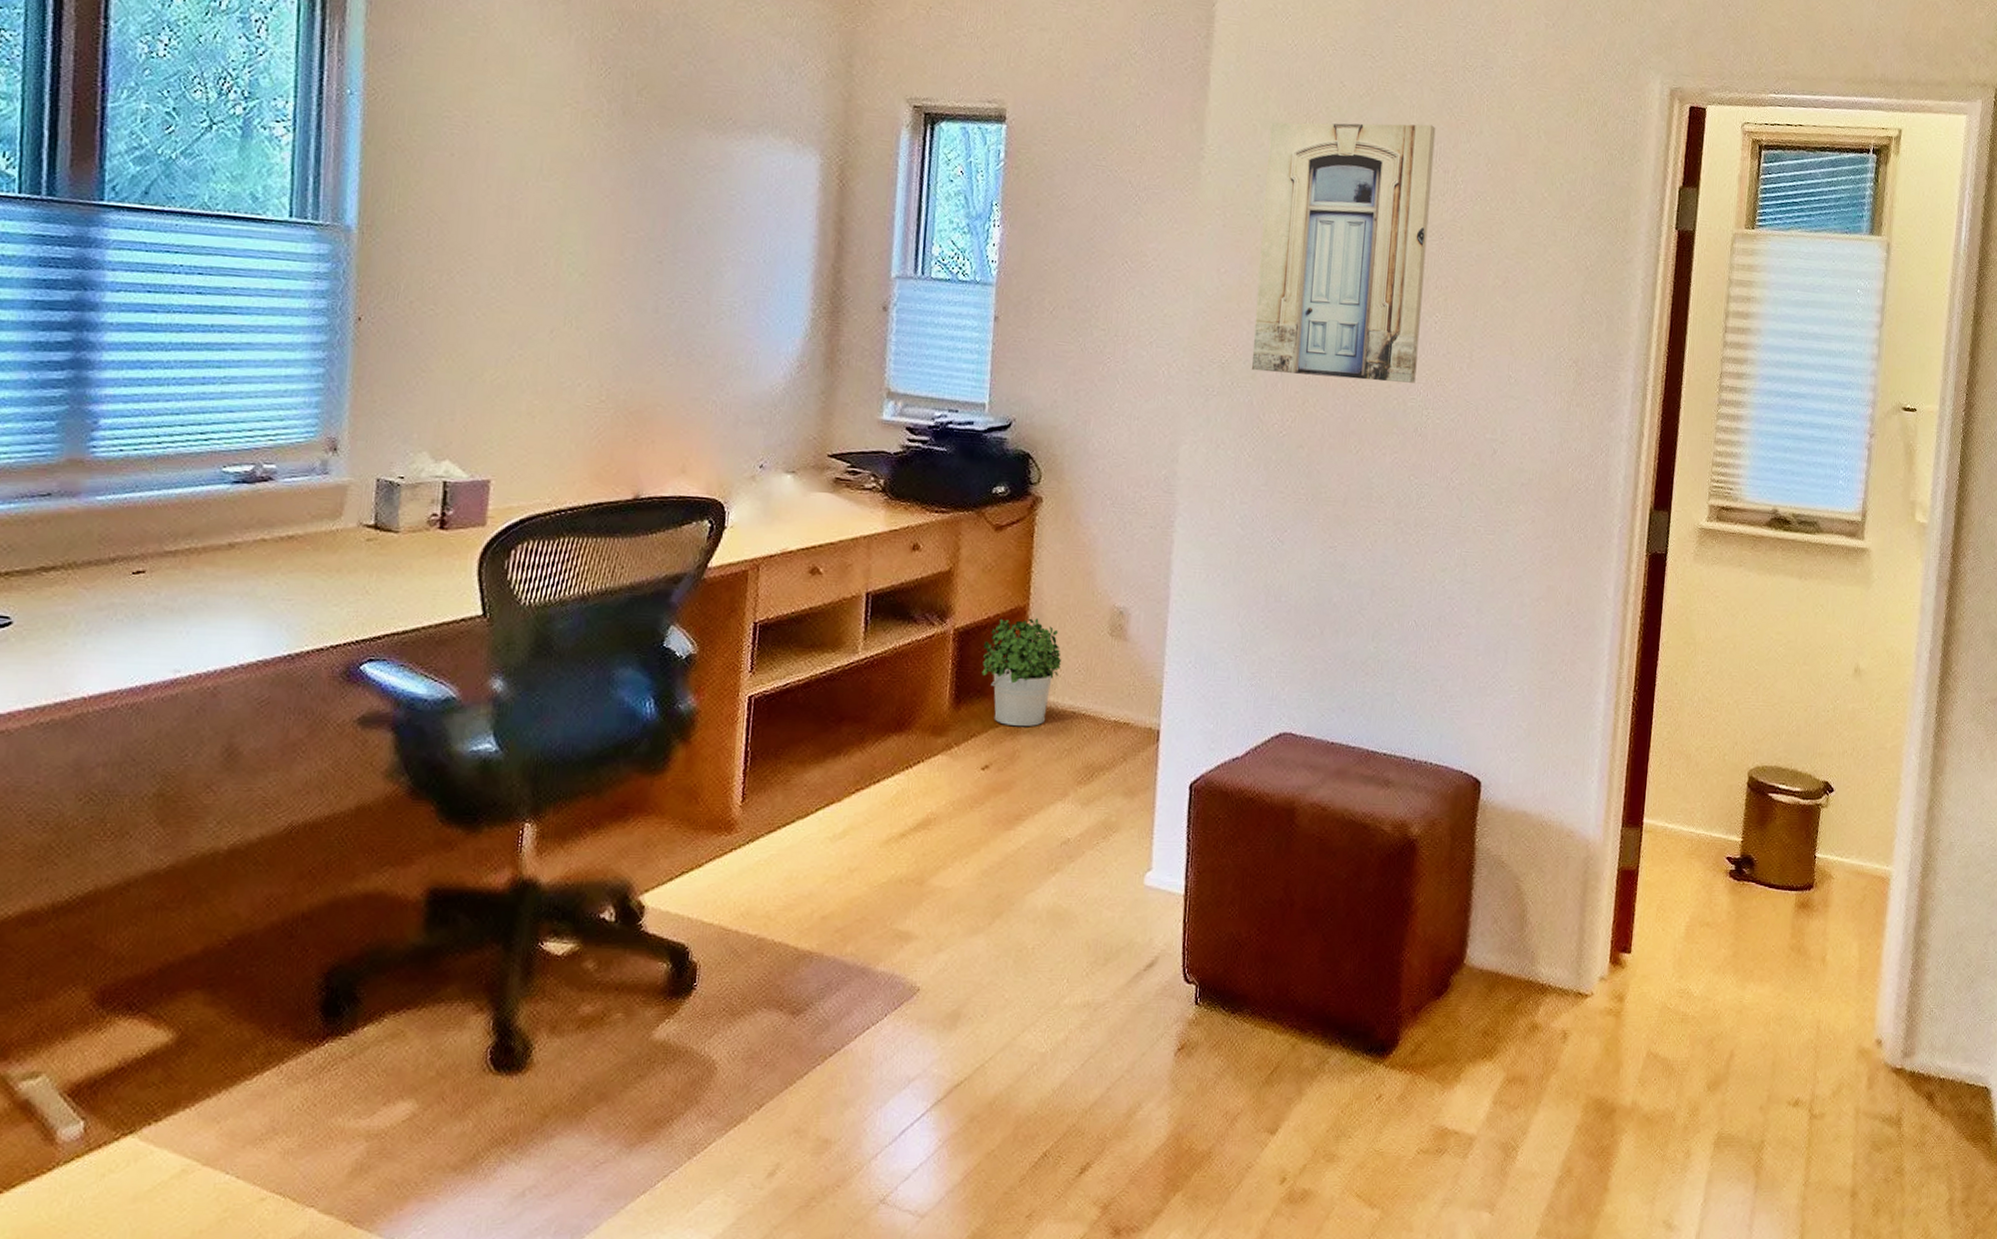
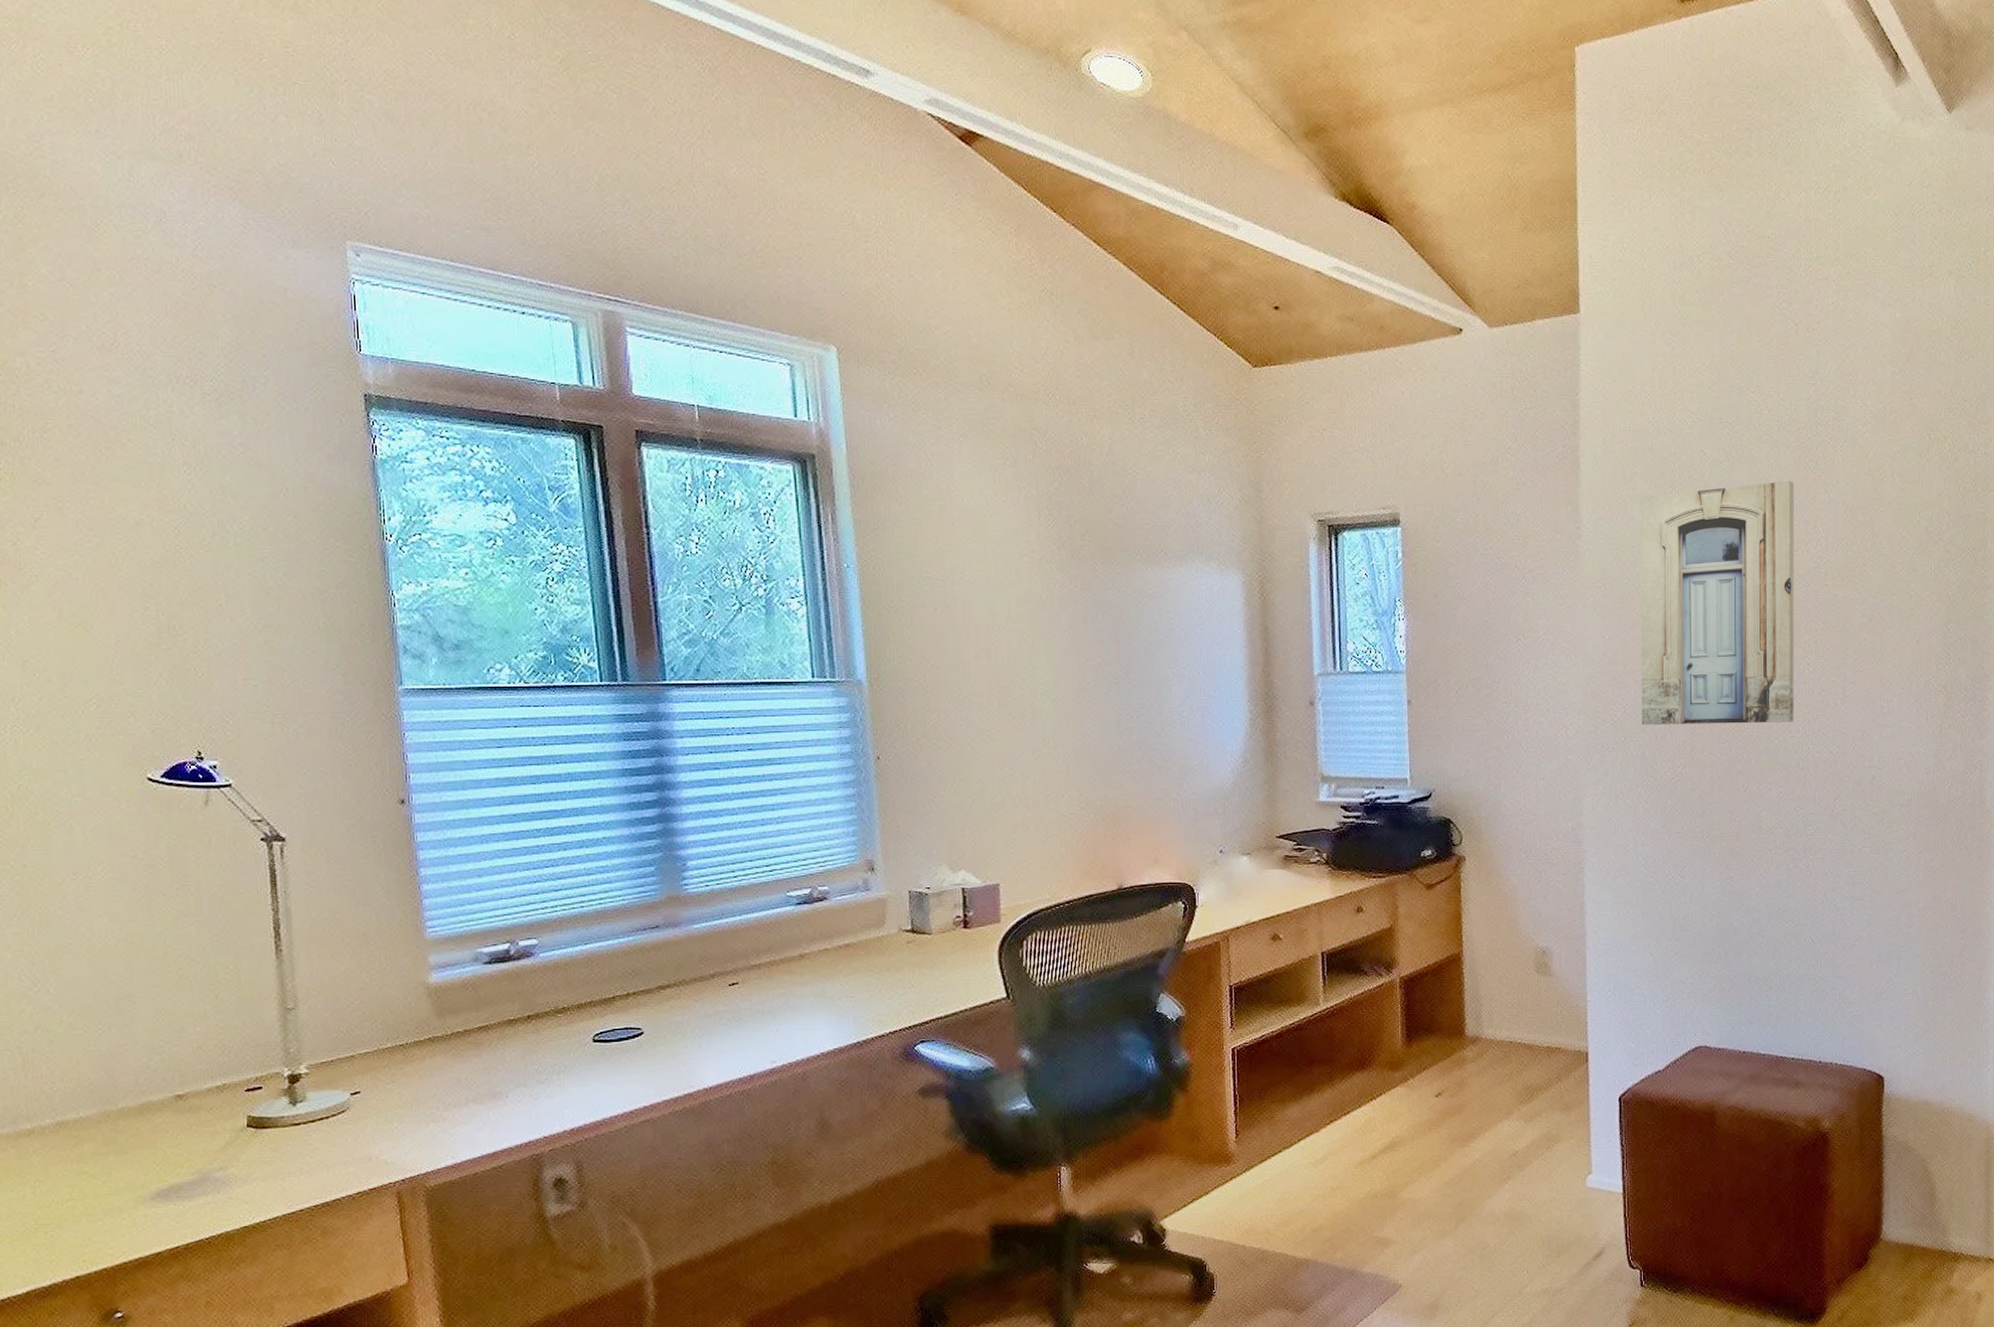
potted plant: present [982,618,1062,727] -> none [1426,963,1496,1058]

